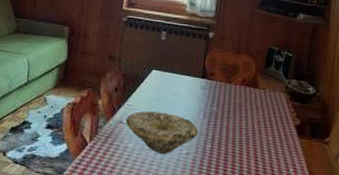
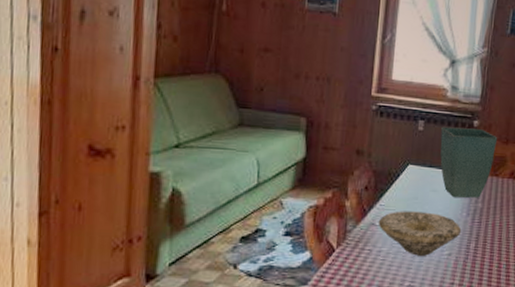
flower pot: none [180,37,231,102] -> present [440,126,498,198]

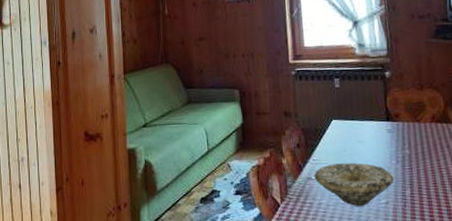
flower pot: present [440,126,498,198] -> none [356,79,412,146]

